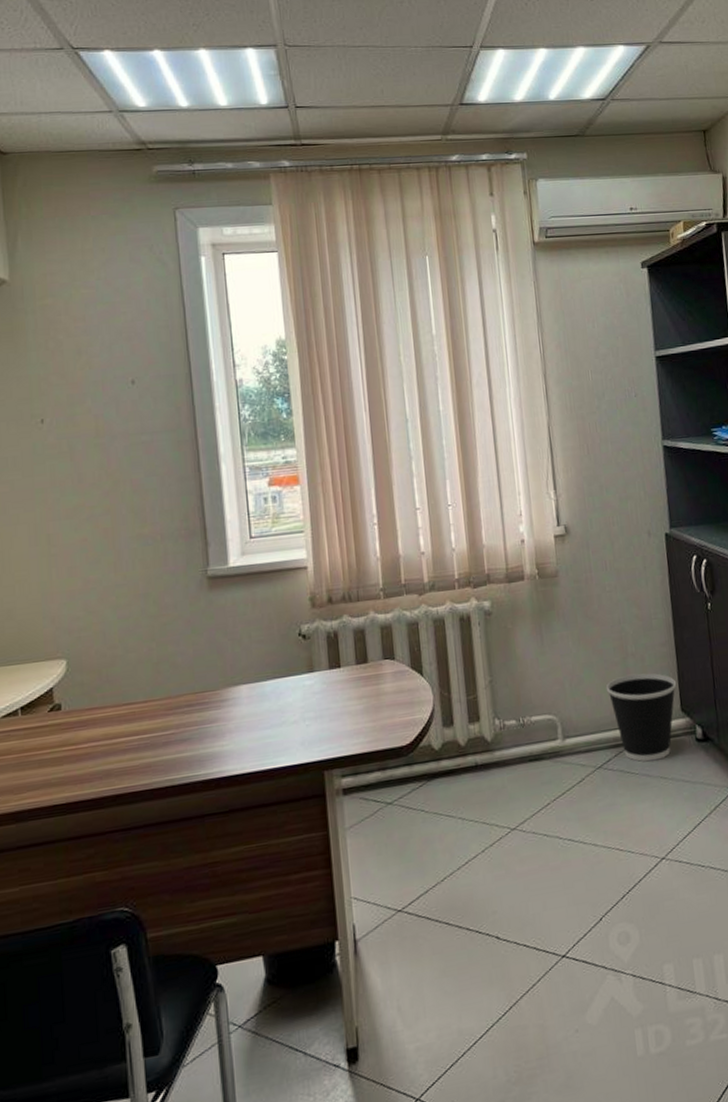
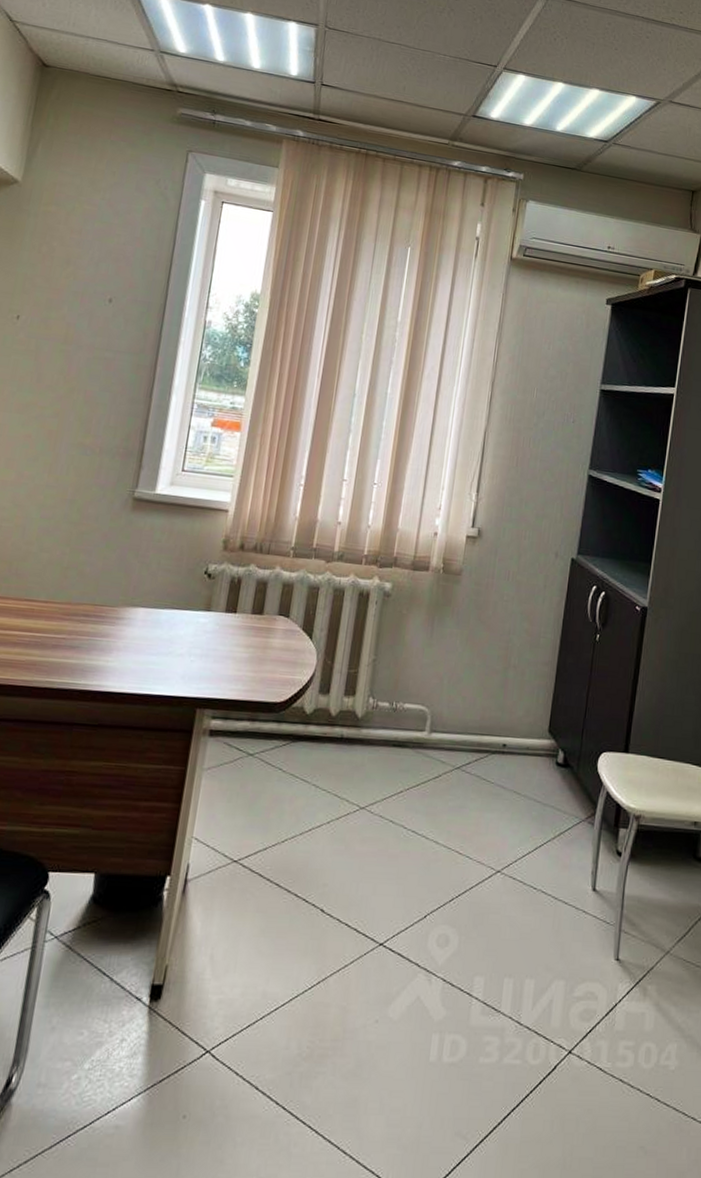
wastebasket: present [606,673,677,762] -> none [482,685,550,775]

